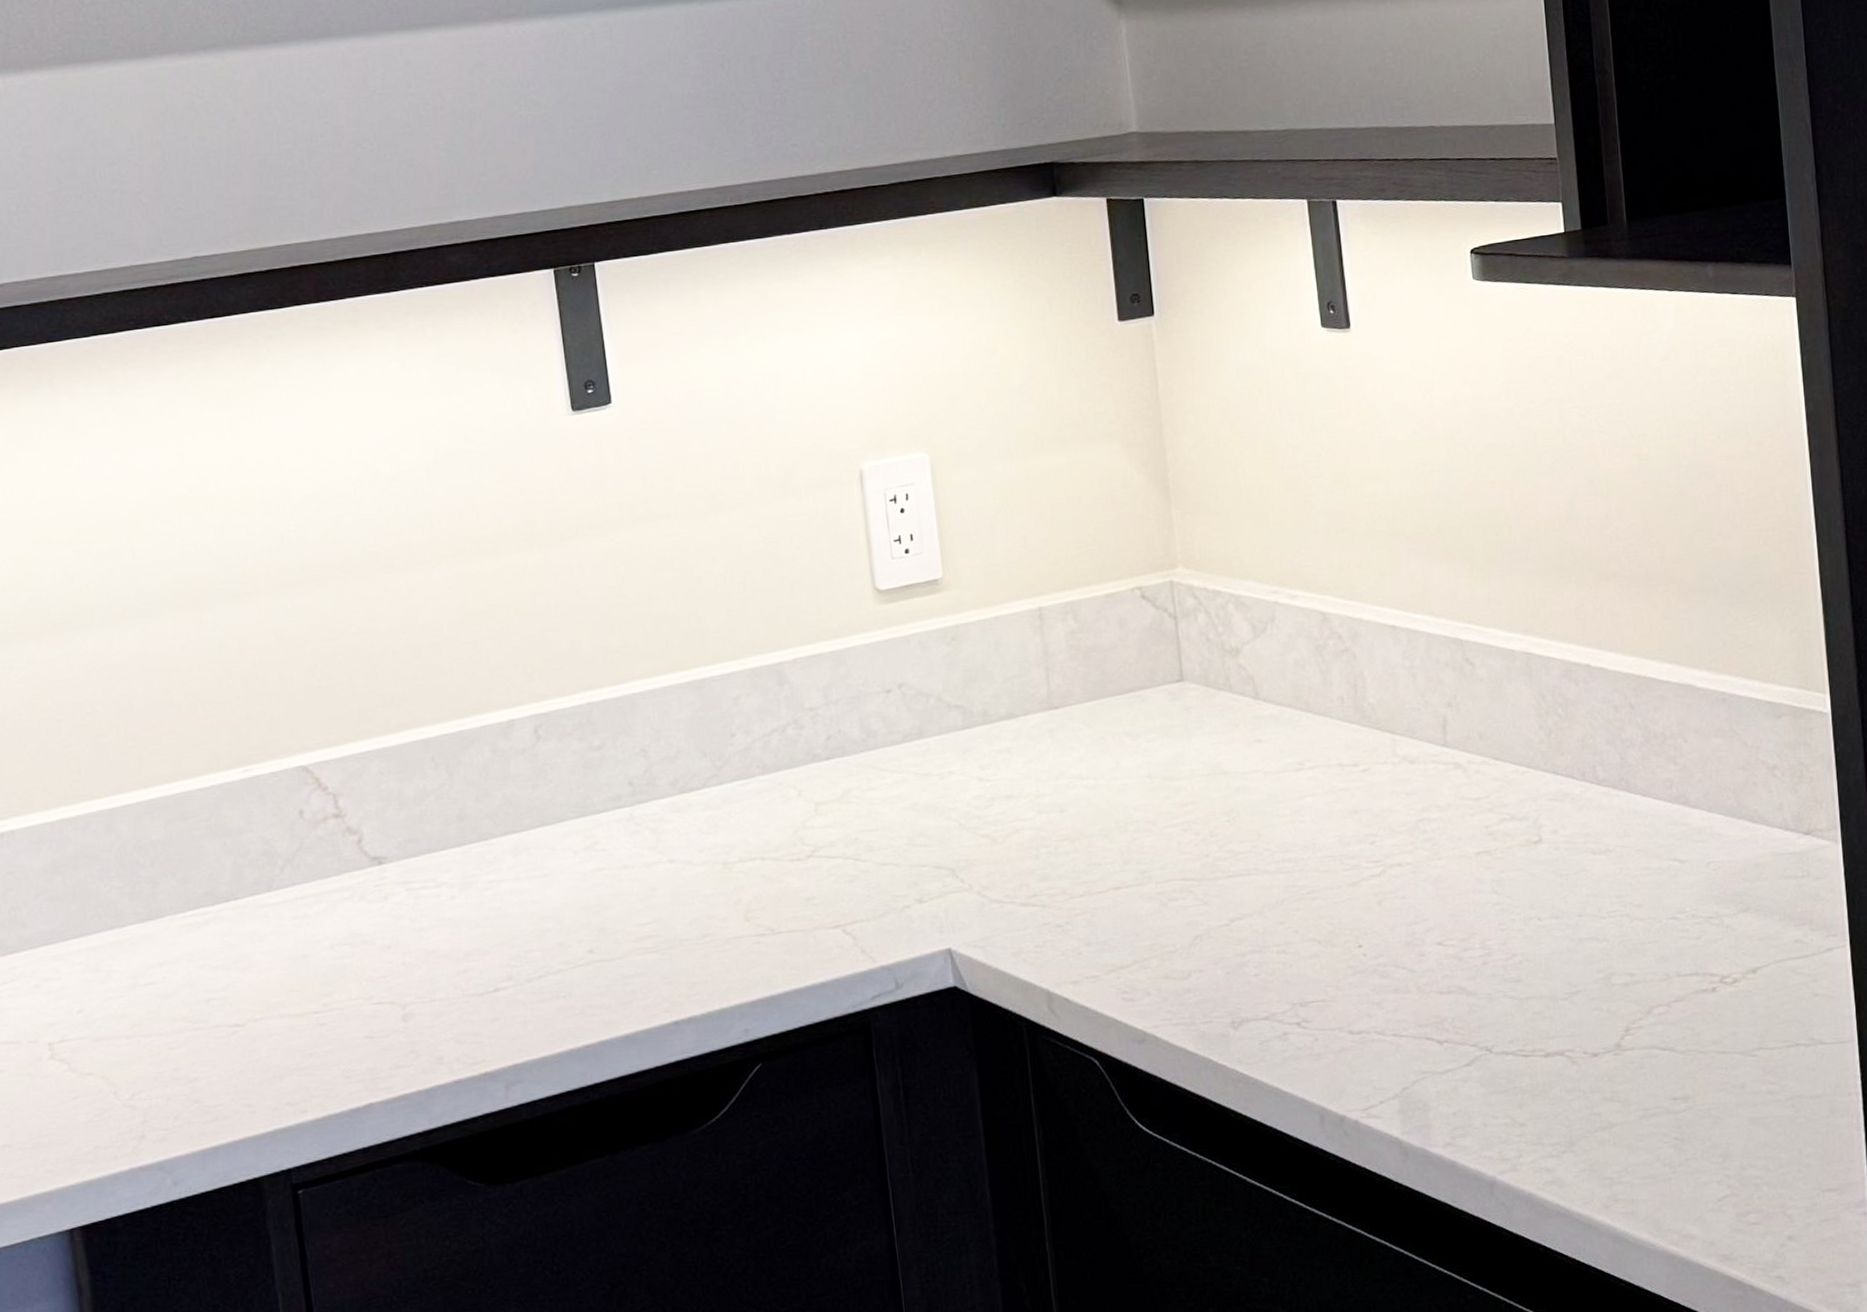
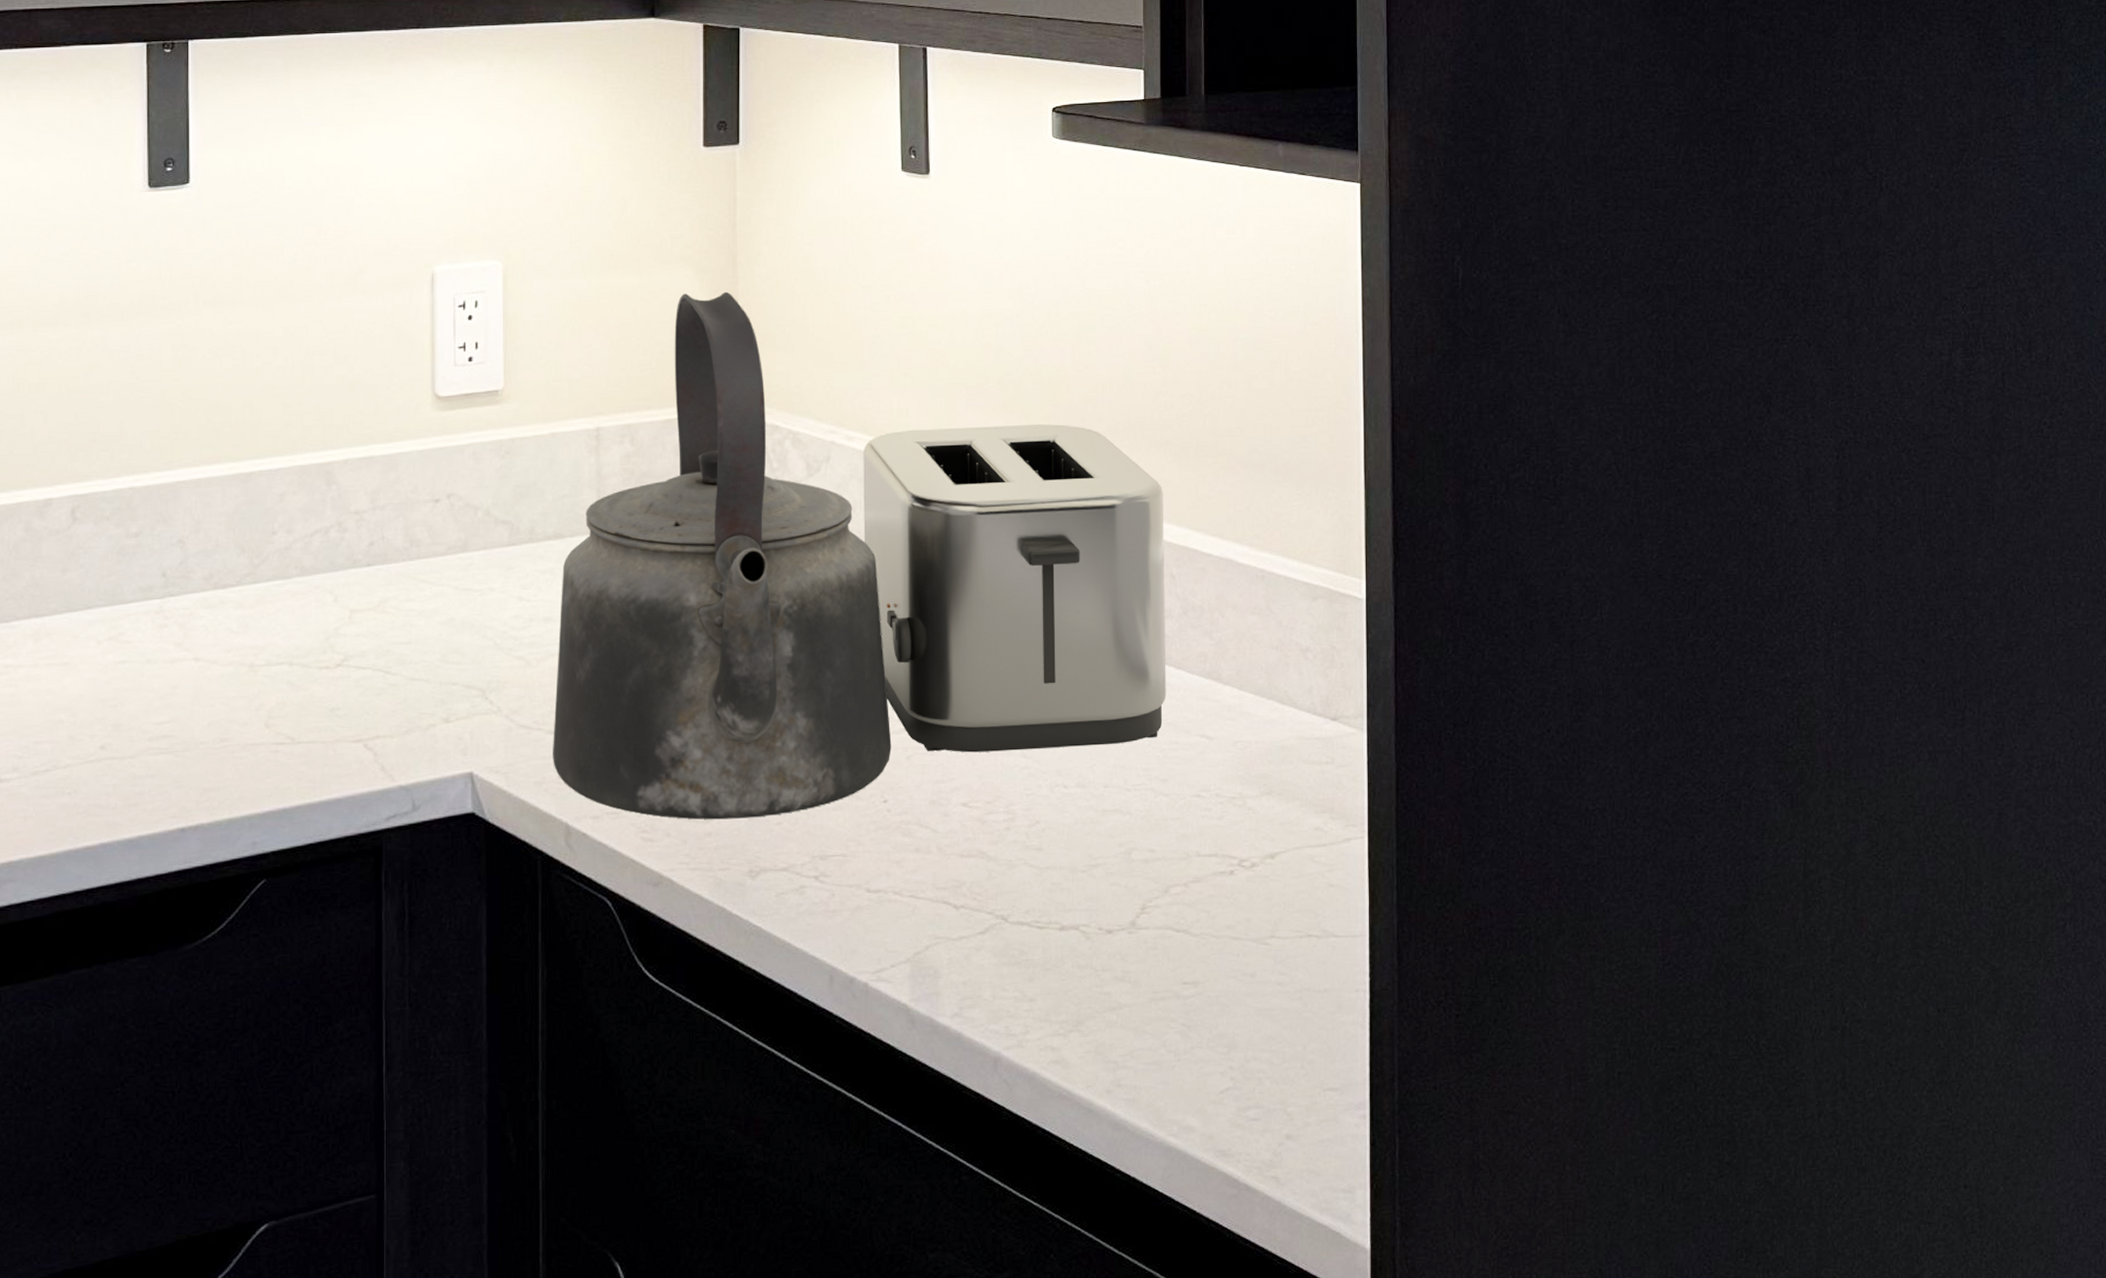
kettle: none [1018,463,1362,978] -> present [553,291,892,820]
toaster: none [1307,565,1634,895] -> present [863,424,1166,753]

